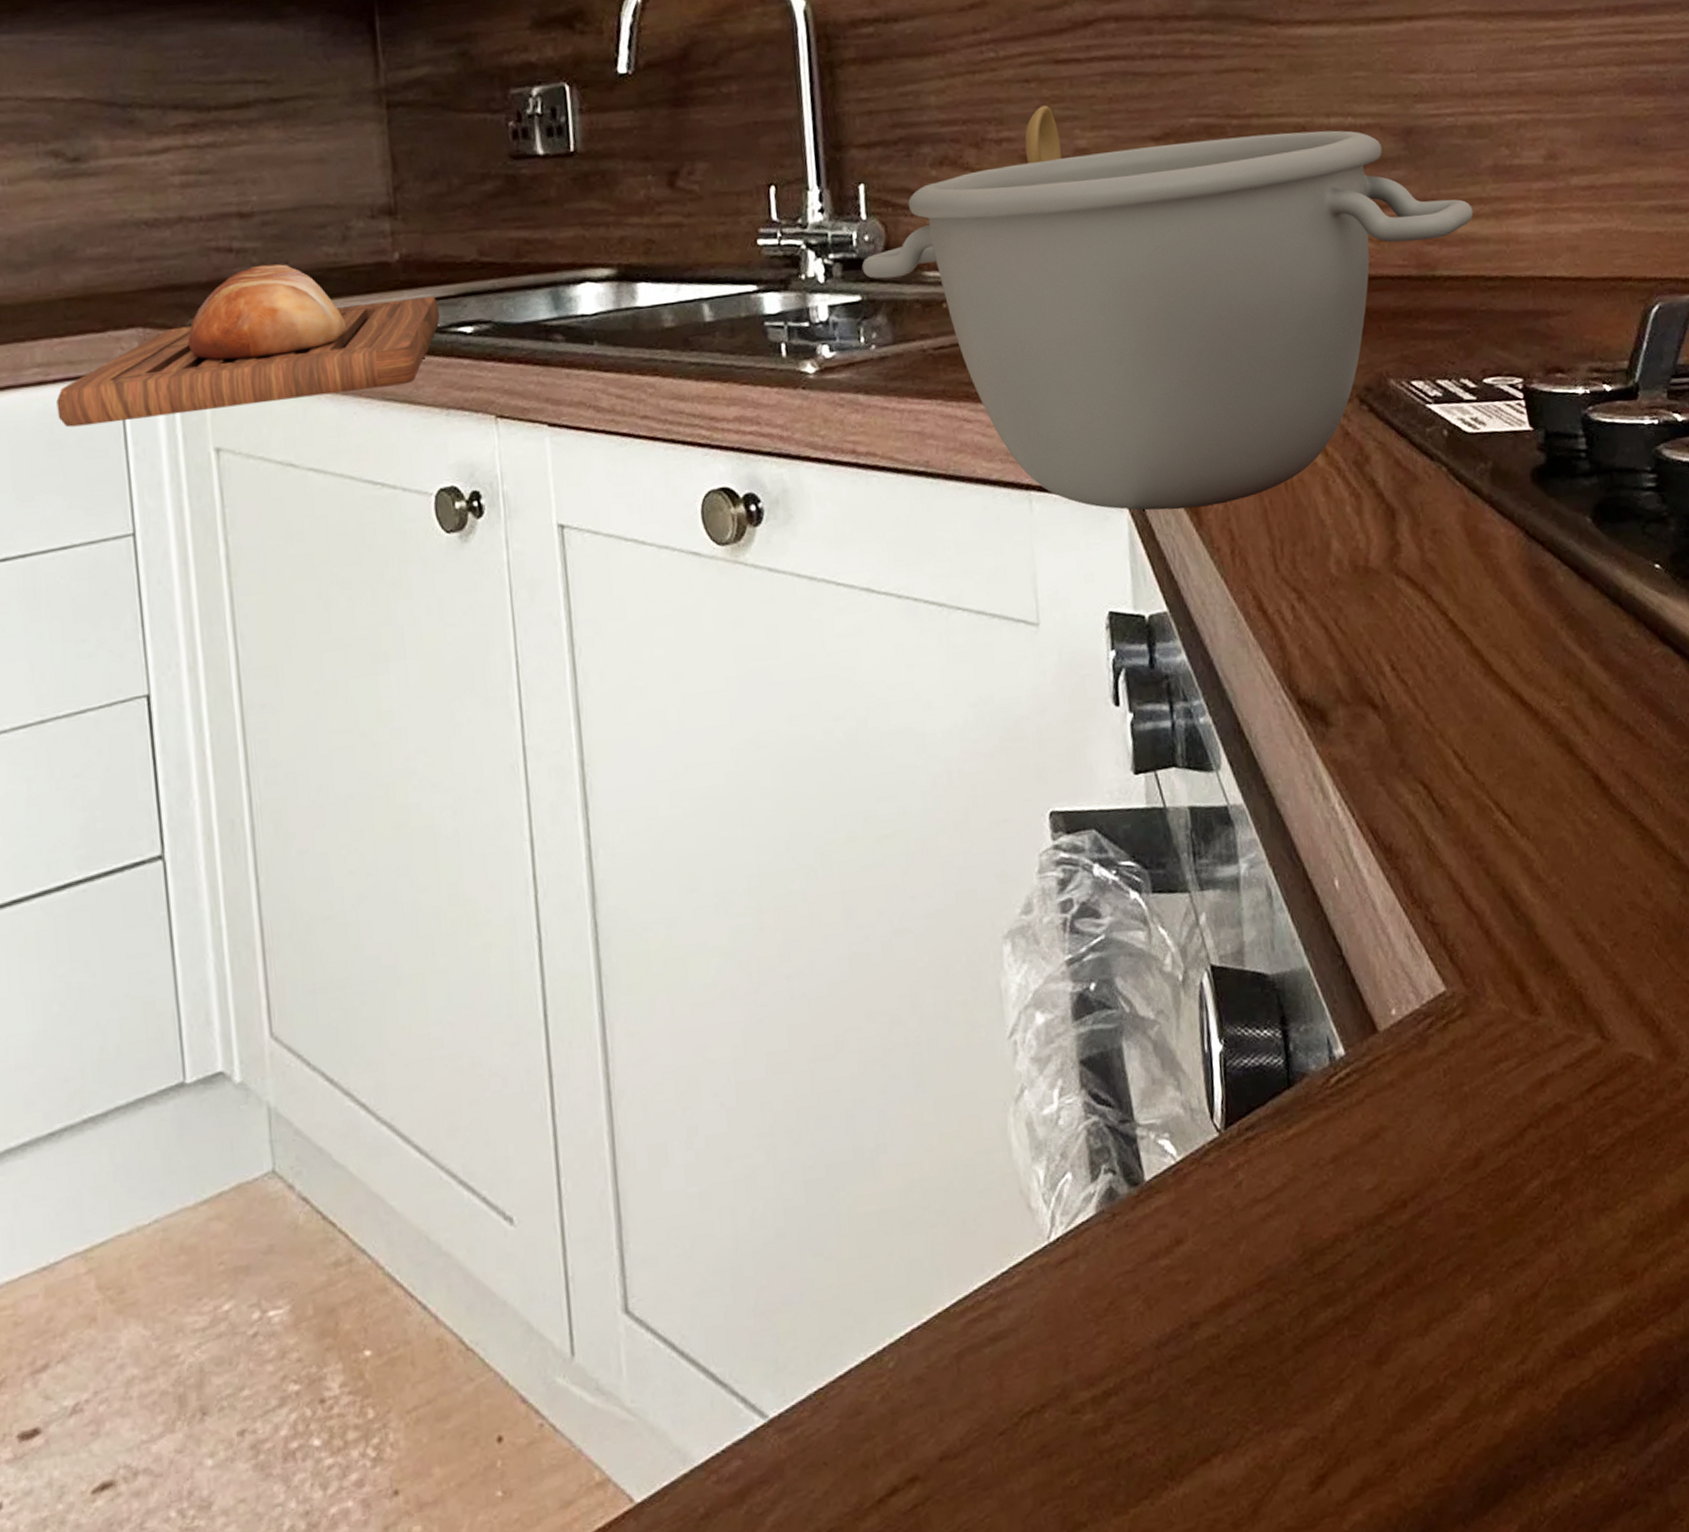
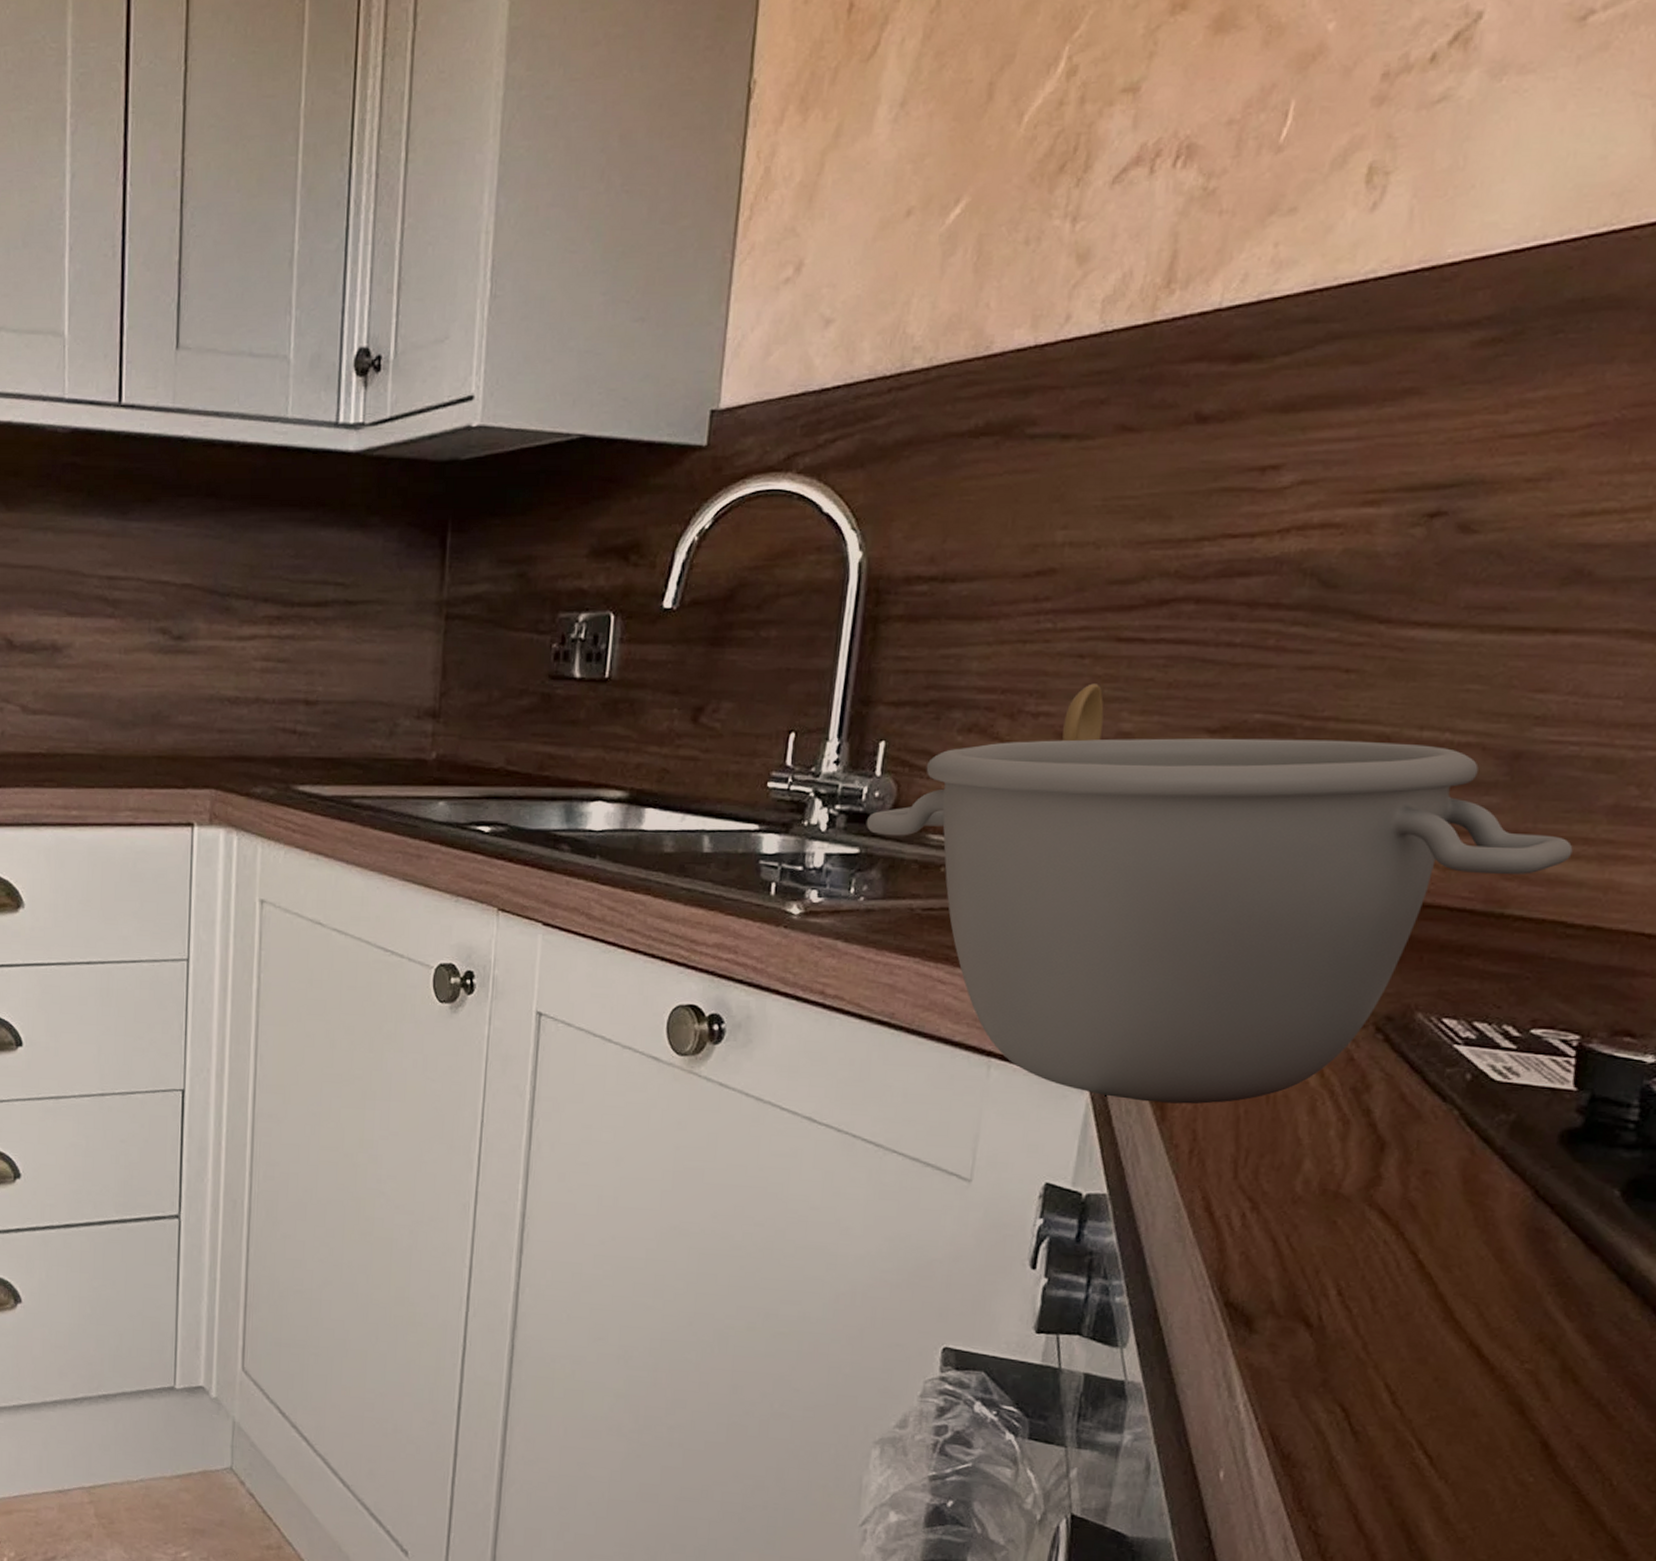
bread loaf: present [56,264,440,428] -> none [141,748,464,870]

